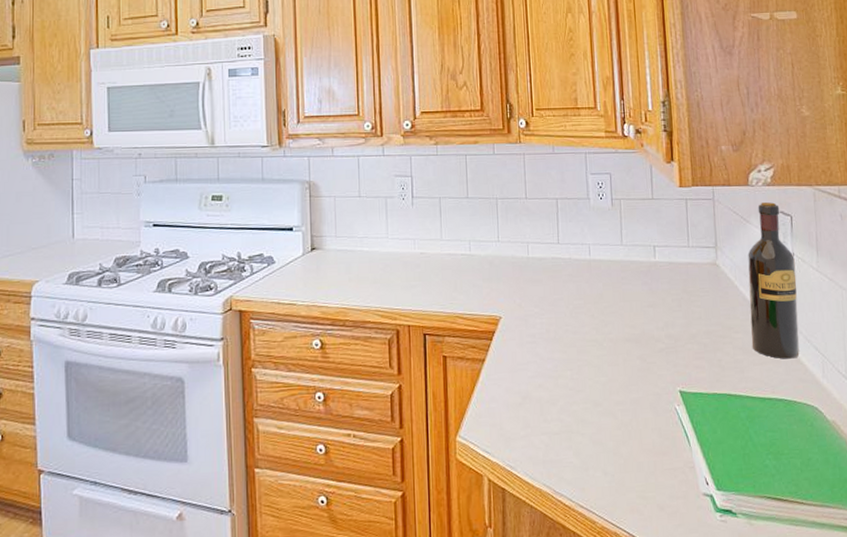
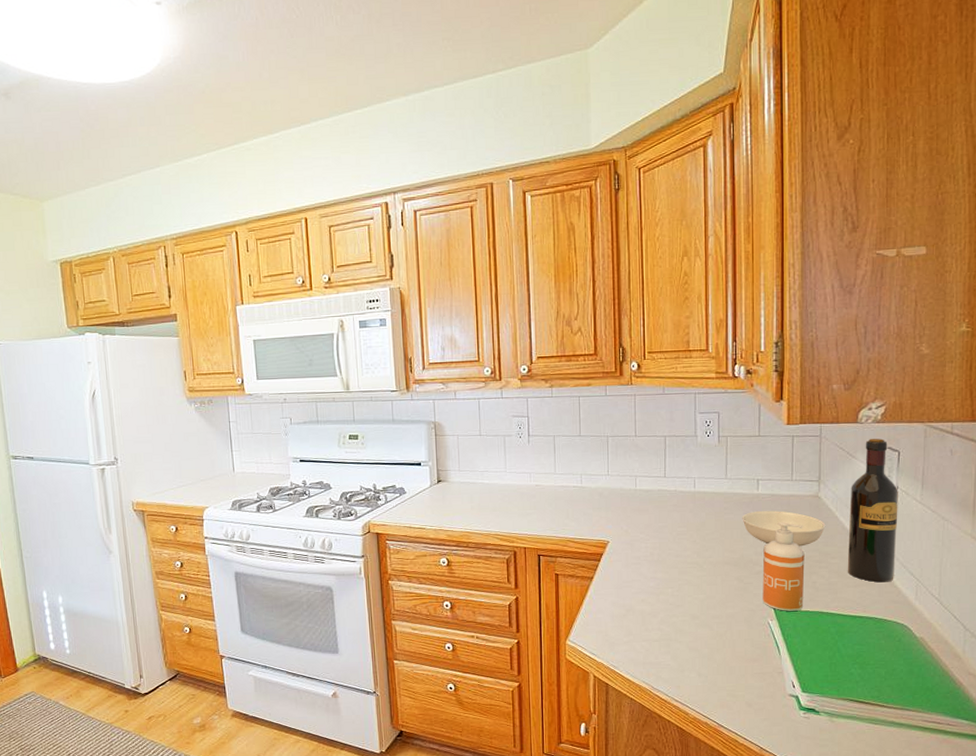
bowl: none [640,280,726,320] -> present [742,510,826,547]
soap dispenser: none [664,292,711,395] -> present [762,522,805,612]

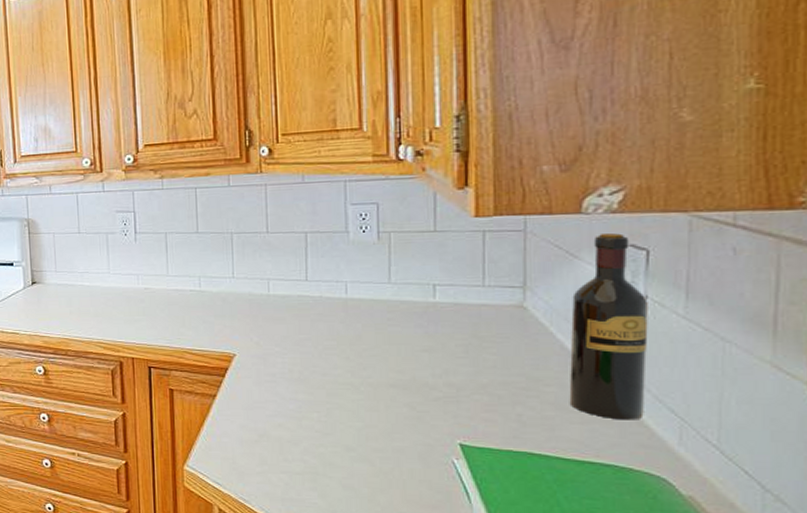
bowl: present [742,510,826,547] -> none [412,322,535,369]
soap dispenser: present [762,522,805,612] -> none [443,338,505,451]

